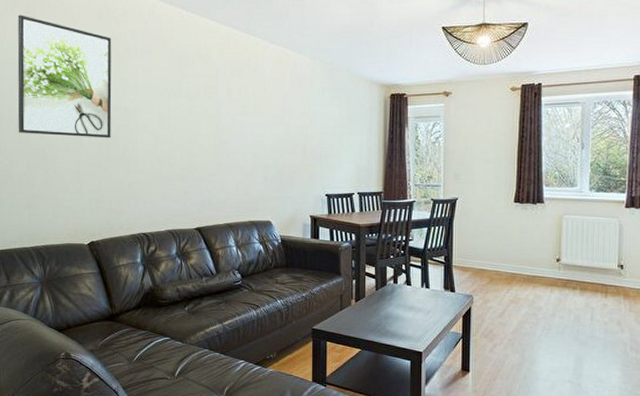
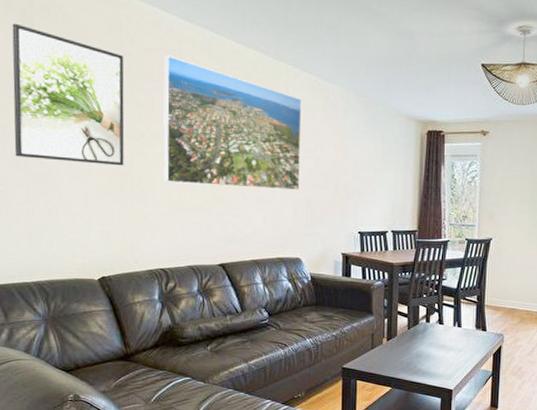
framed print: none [145,35,270,156] -> present [163,55,302,191]

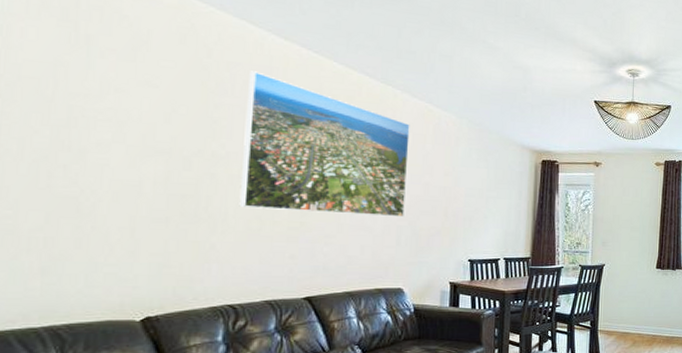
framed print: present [12,23,125,166] -> none [33,22,197,189]

